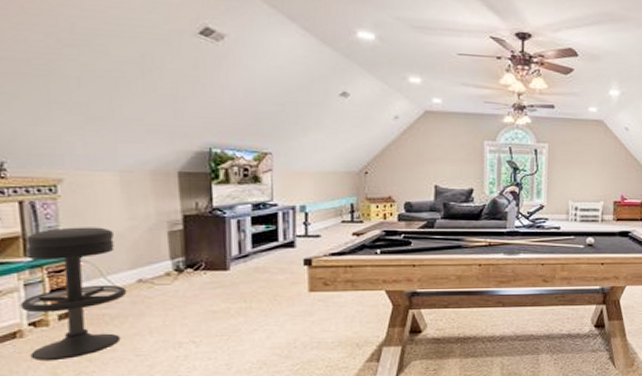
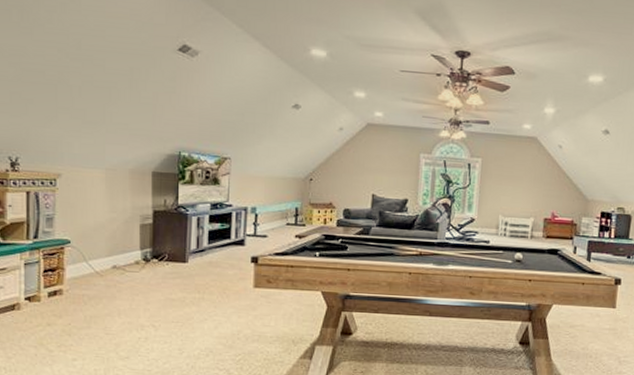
bar stool: present [20,227,127,360] -> none [20,216,104,332]

